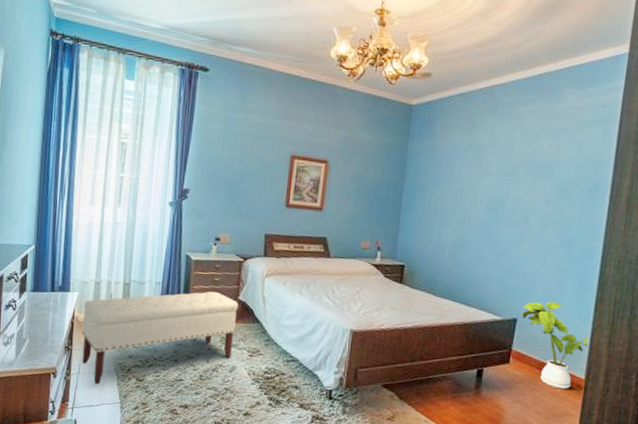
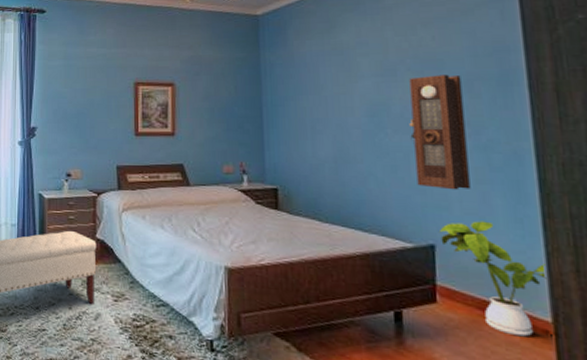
pendulum clock: none [514,179,564,277] -> present [409,74,471,190]

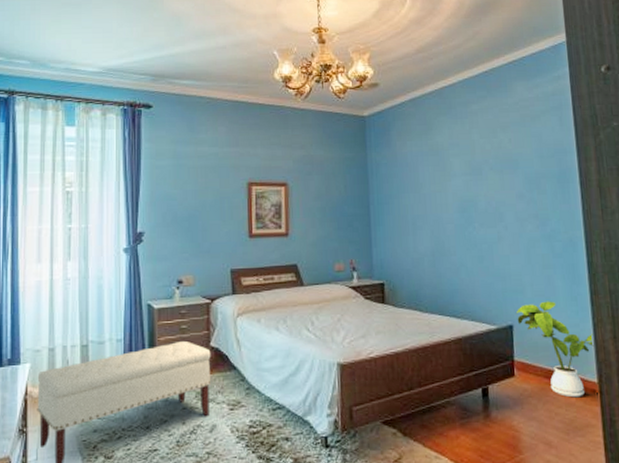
pendulum clock: present [409,74,471,190] -> none [492,173,539,276]

